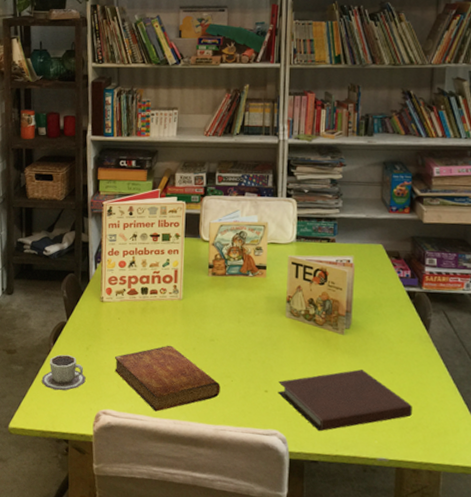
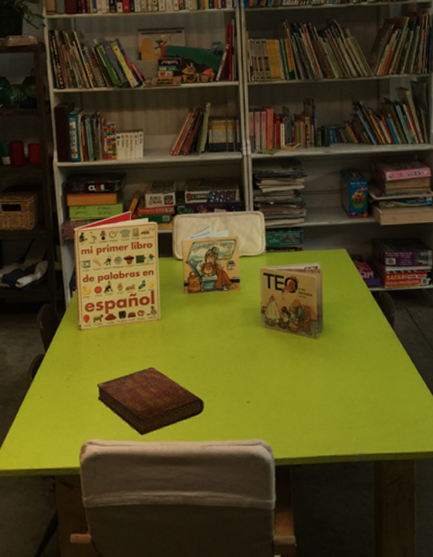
cup: present [41,354,86,391] -> none [22,388,69,426]
notebook: present [278,369,412,432] -> none [259,371,384,436]

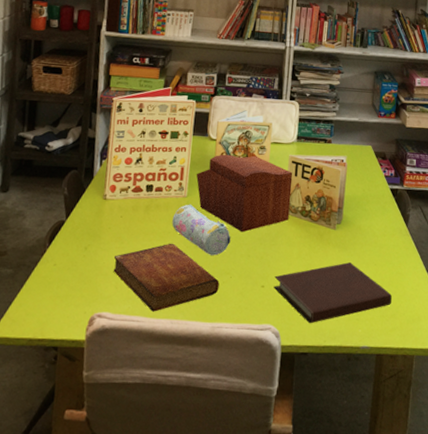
pencil case: none [149,326,210,376] -> present [172,204,231,256]
sewing box: none [167,271,267,350] -> present [196,154,293,233]
notebook: none [259,371,384,436] -> present [273,262,392,324]

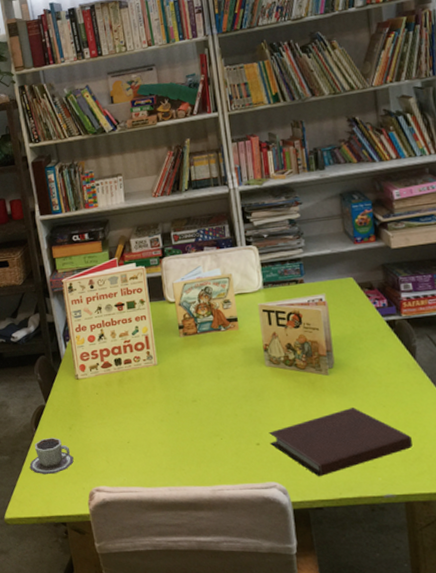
cup: none [32,255,82,294] -> present [29,438,74,475]
bible: present [113,243,220,312] -> none [99,412,212,481]
pencil case: present [172,204,231,256] -> none [147,371,213,419]
sewing box: present [196,154,293,233] -> none [162,311,272,392]

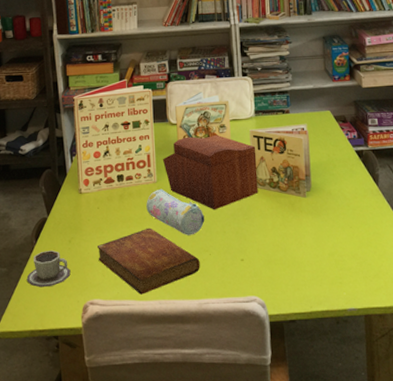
bible: none [99,412,212,481] -> present [98,228,200,295]
pencil case: none [147,371,213,419] -> present [146,188,205,235]
sewing box: none [162,311,272,392] -> present [162,134,258,210]
notebook: present [269,408,413,477] -> none [252,228,373,292]

